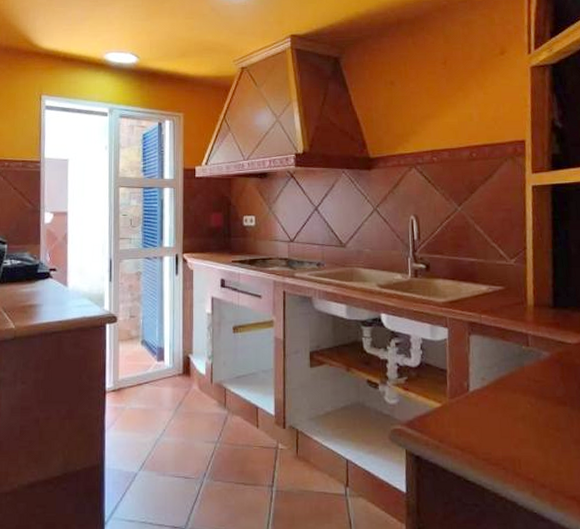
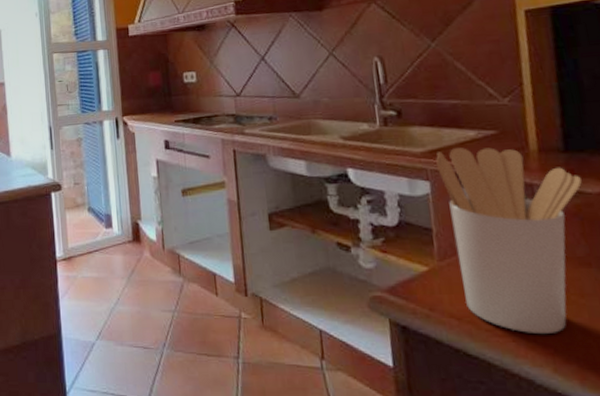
utensil holder: none [454,300,565,463] -> present [436,148,583,335]

